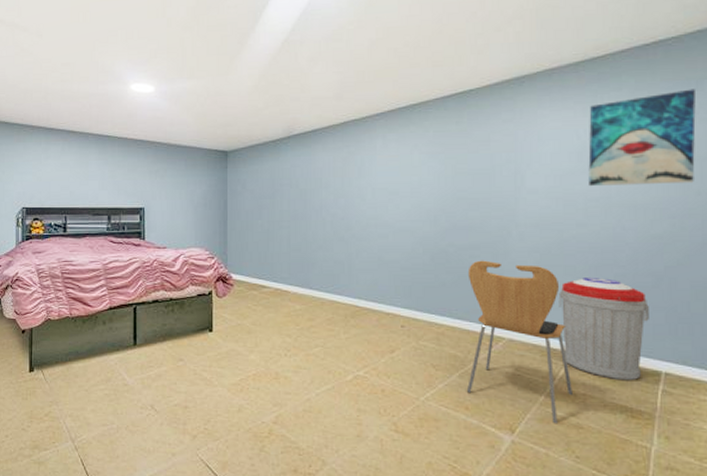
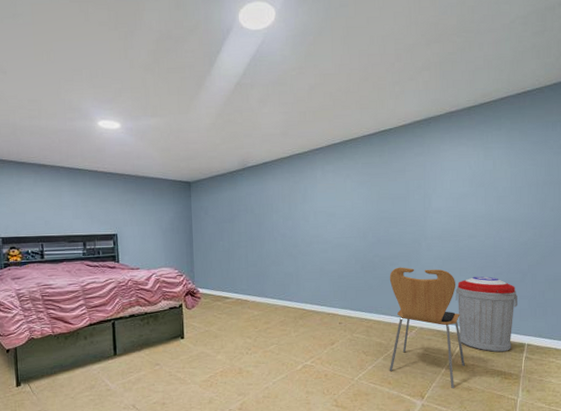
wall art: present [588,89,696,187] -> none [477,129,551,206]

